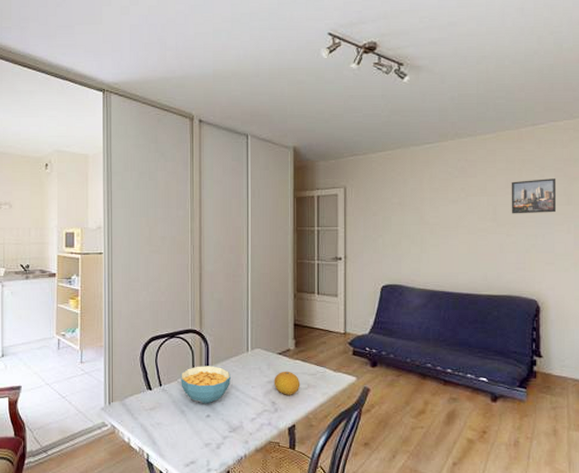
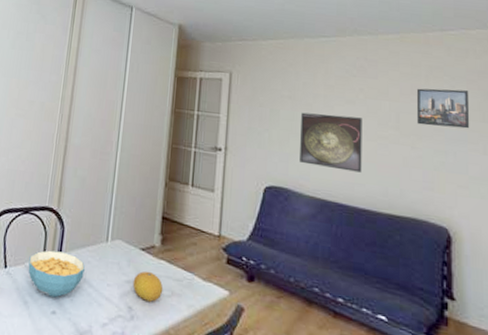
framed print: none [411,215,464,263] -> present [300,112,362,173]

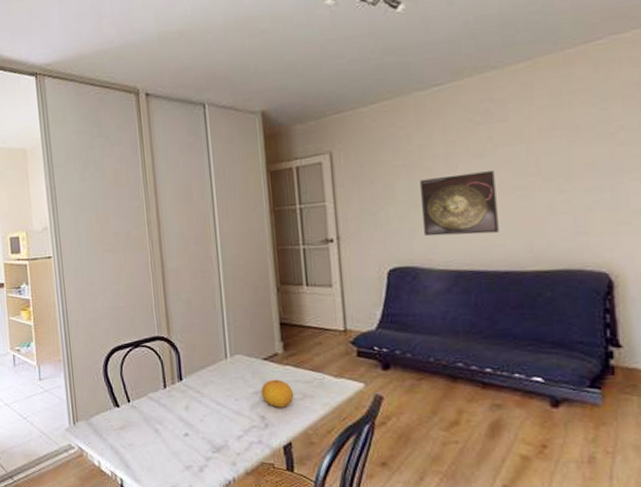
cereal bowl: present [28,250,85,298] -> none [150,377,209,421]
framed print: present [416,88,470,129] -> none [558,109,629,164]

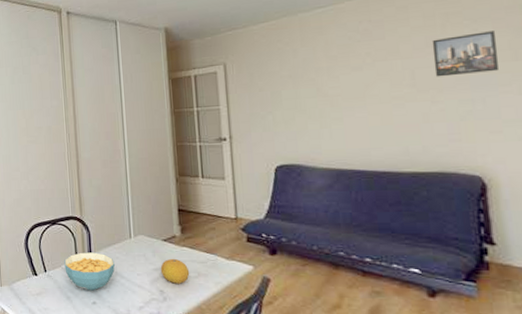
cereal bowl: none [150,377,209,421] -> present [64,252,115,291]
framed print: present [420,171,499,236] -> none [304,82,377,138]
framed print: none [558,109,629,164] -> present [431,31,500,77]

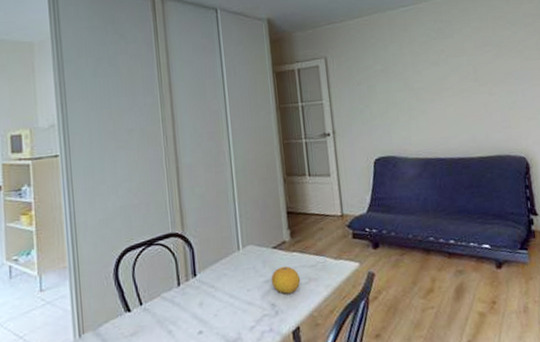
cereal bowl: present [64,252,115,291] -> none [164,272,223,319]
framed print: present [431,31,500,77] -> none [486,34,532,72]

